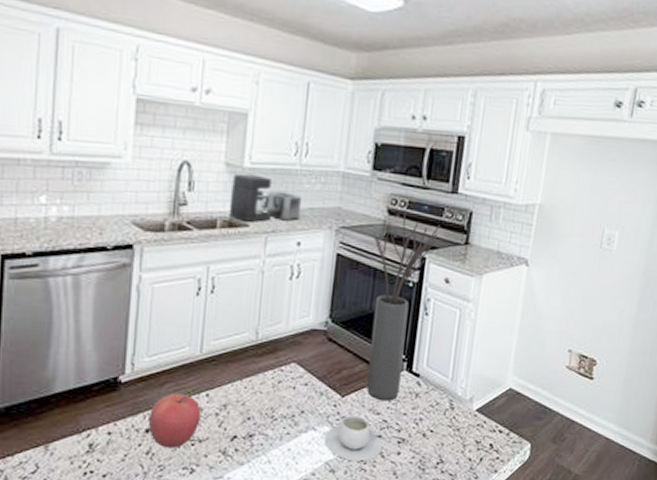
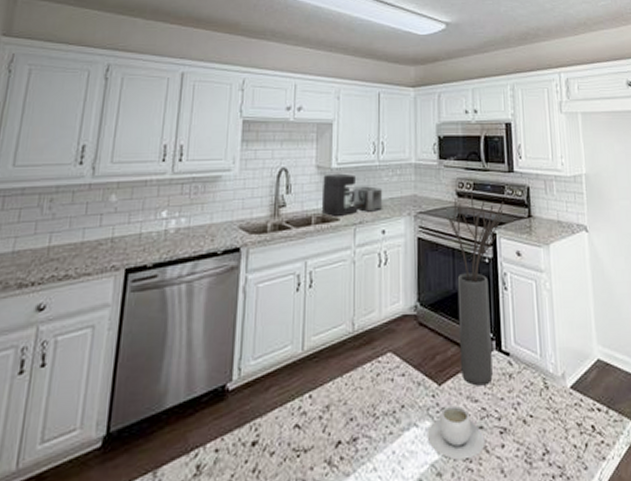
fruit: present [147,393,201,449] -> none [254,397,305,463]

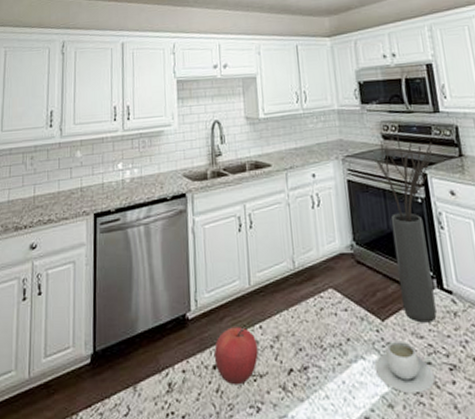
fruit: none [254,397,305,463] -> present [214,327,258,385]
coffee maker: present [321,173,358,216] -> none [252,122,288,163]
toaster: present [352,186,383,212] -> none [280,133,310,158]

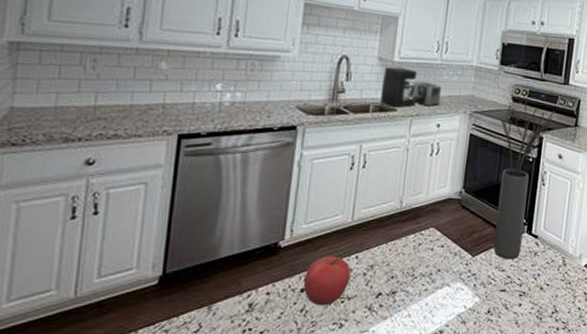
coffee maker: none [252,122,288,163] -> present [379,66,417,107]
toaster: none [280,133,310,158] -> present [411,81,443,107]
teacup: present [374,340,435,394] -> none [457,272,506,313]

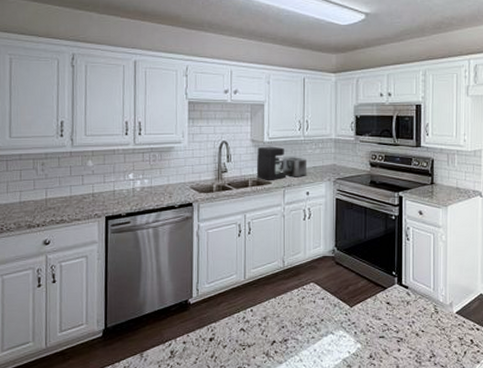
fruit: present [303,256,351,306] -> none [210,310,248,353]
vase: present [494,97,556,259] -> none [362,162,411,309]

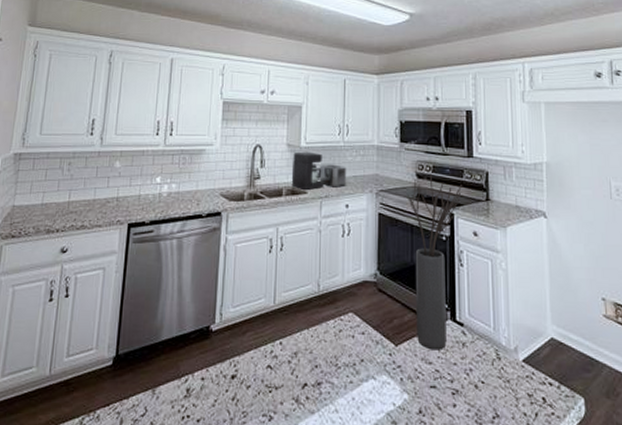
vase: none [362,162,411,309] -> present [408,173,463,351]

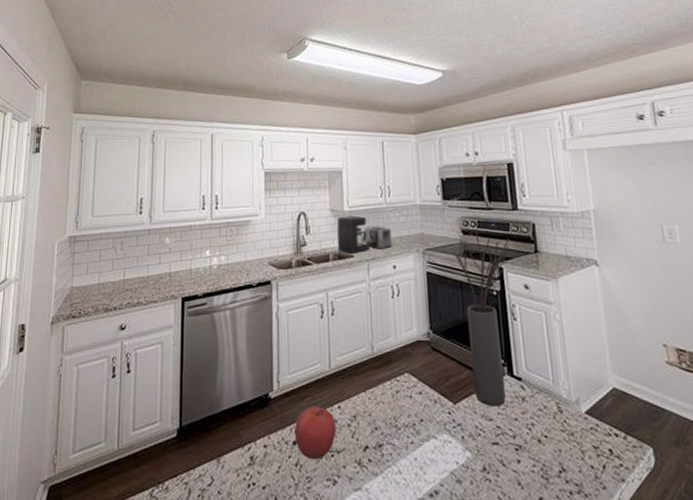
fruit: none [233,341,276,395] -> present [294,406,336,460]

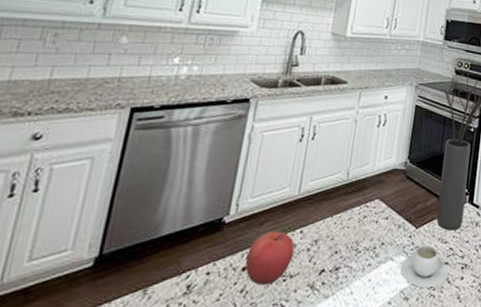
coffee maker: present [337,215,370,253] -> none [331,41,367,80]
toaster: present [364,226,392,249] -> none [361,55,391,79]
teacup: none [445,422,501,471] -> present [400,245,449,288]

